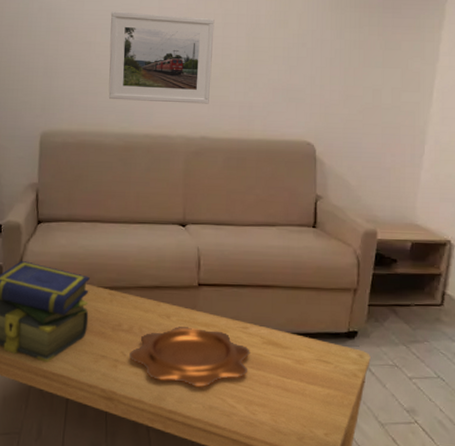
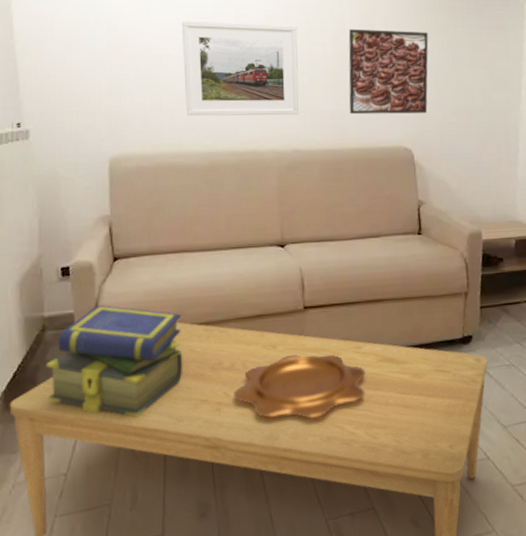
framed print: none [256,24,341,111] -> present [348,28,429,115]

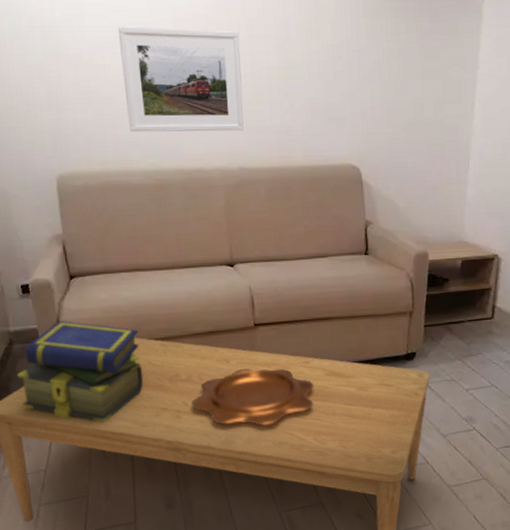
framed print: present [348,28,429,115] -> none [293,34,378,130]

